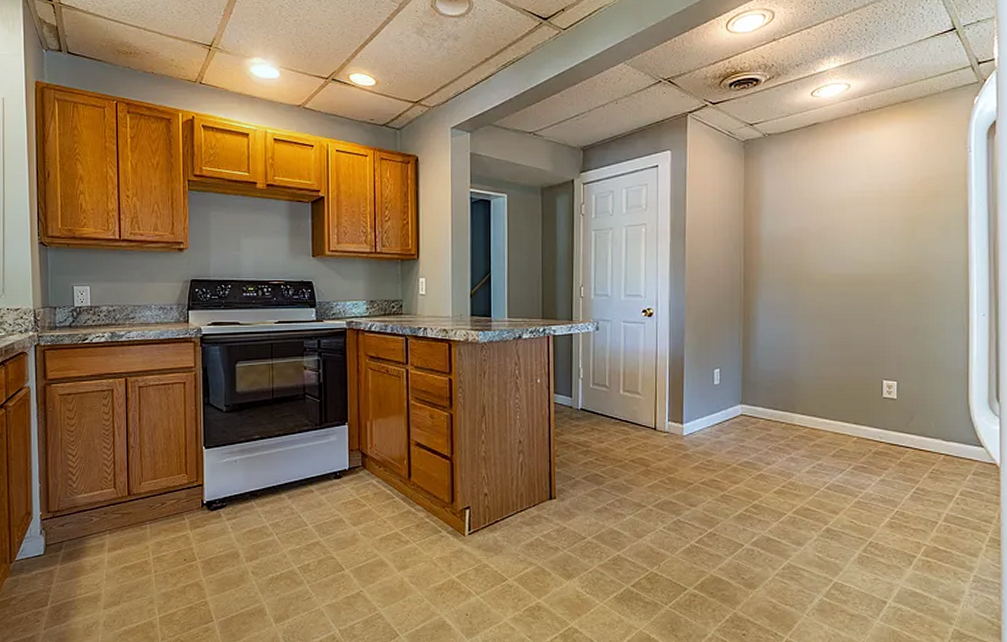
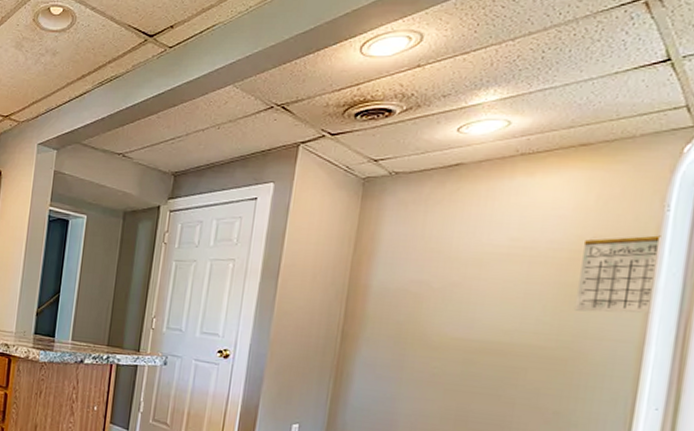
calendar: none [915,172,970,241] -> present [573,235,661,314]

